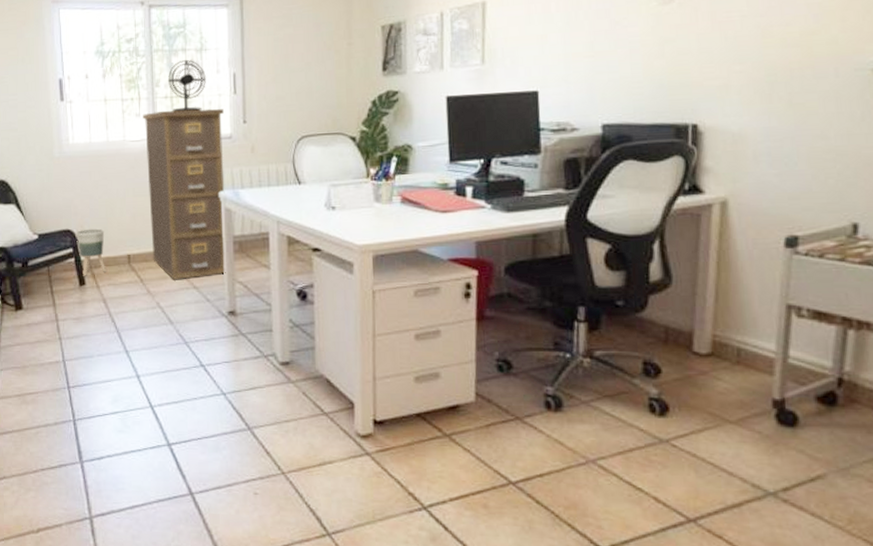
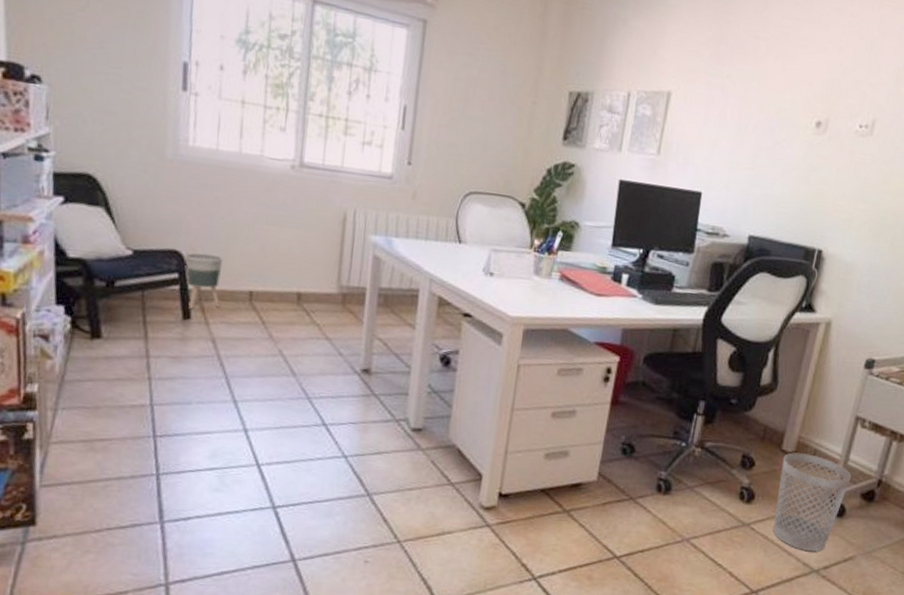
filing cabinet: present [142,108,226,279] -> none [280,129,387,328]
desk fan: present [167,59,206,112] -> none [324,76,372,140]
wastebasket: none [697,354,798,470] -> present [773,452,852,551]

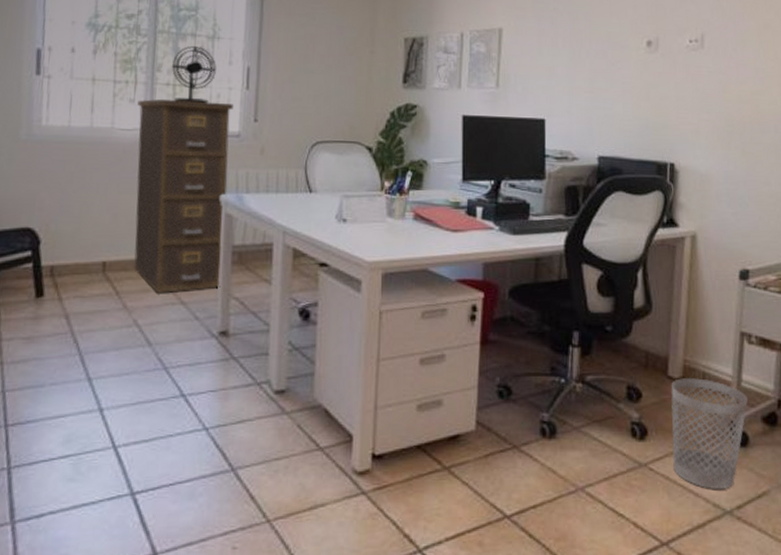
planter: present [184,253,223,309] -> none [37,228,76,286]
filing cabinet: none [280,129,387,328] -> present [134,98,233,293]
desk fan: none [324,76,372,140] -> present [171,45,216,103]

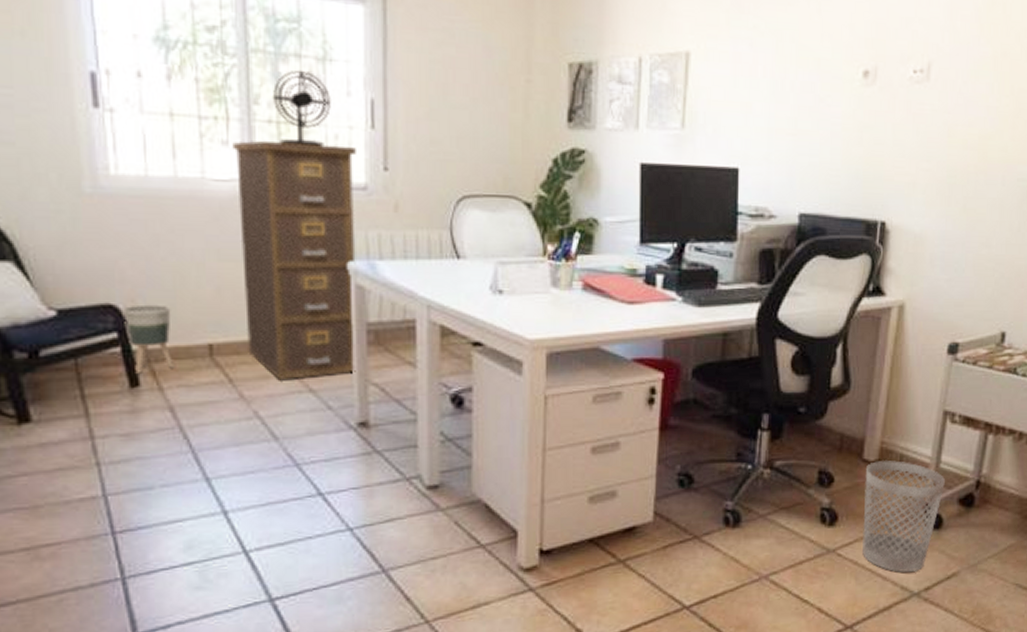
planter: none [37,228,76,286] -> present [122,304,175,374]

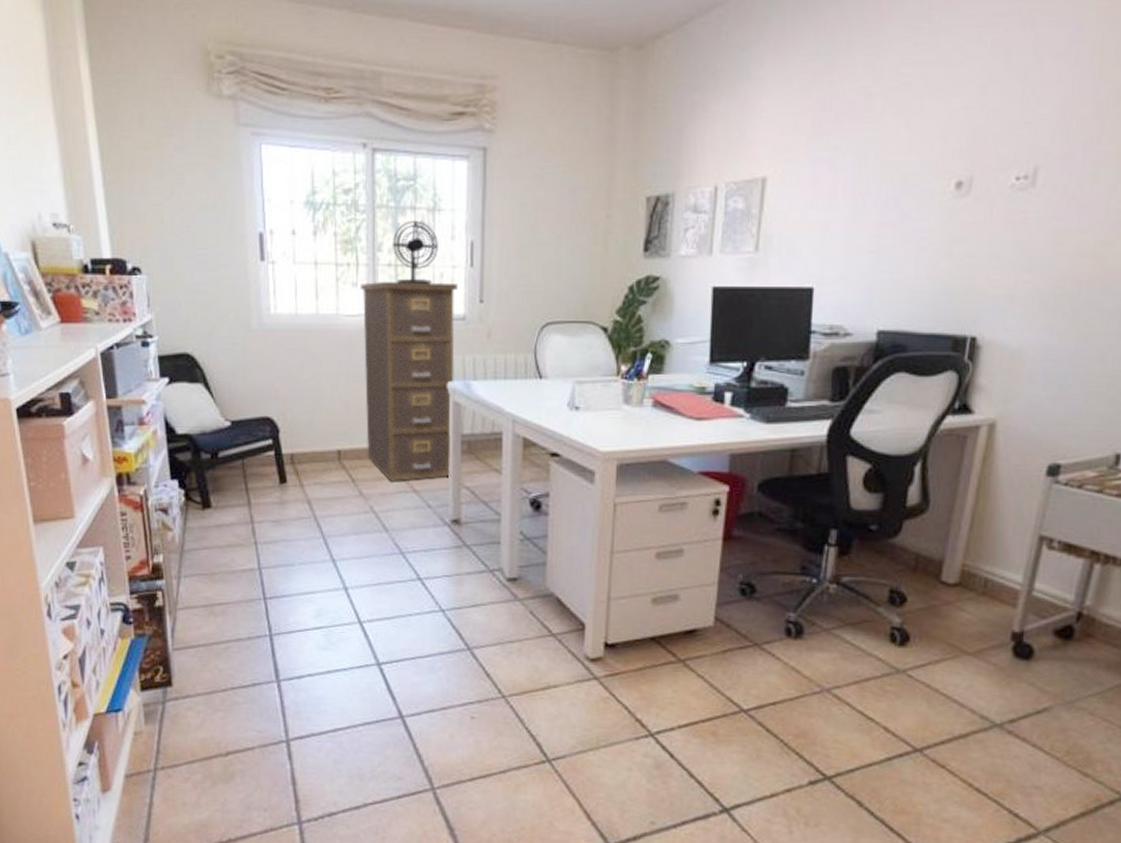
planter: present [122,304,175,374] -> none [276,417,312,473]
wastebasket: present [863,461,946,572] -> none [937,584,1039,701]

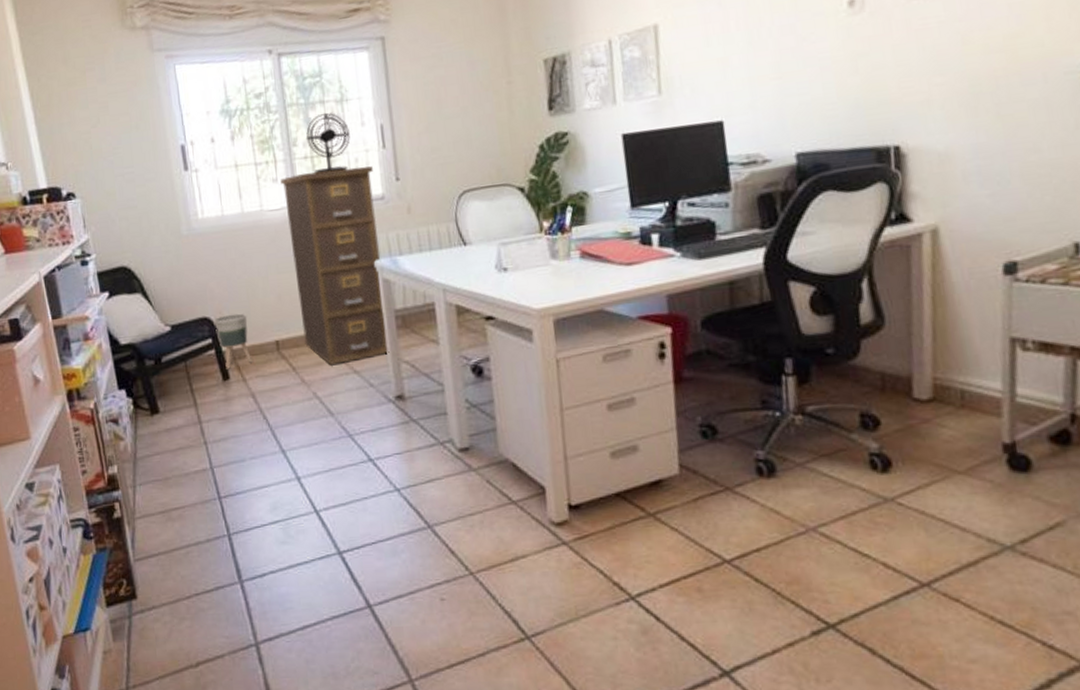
planter: none [276,417,312,473] -> present [213,313,253,369]

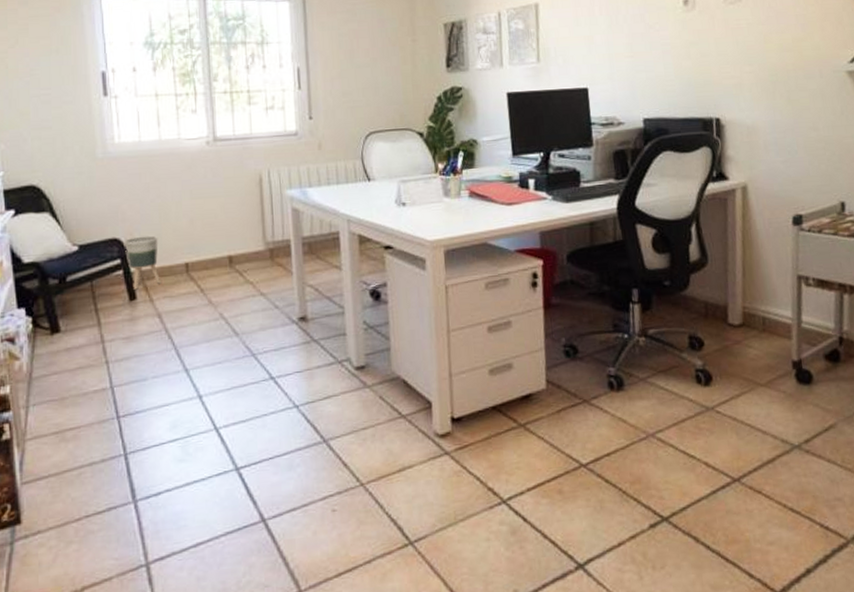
filing cabinet: present [280,166,390,365] -> none [199,104,295,287]
desk fan: present [305,112,350,174] -> none [226,52,269,108]

